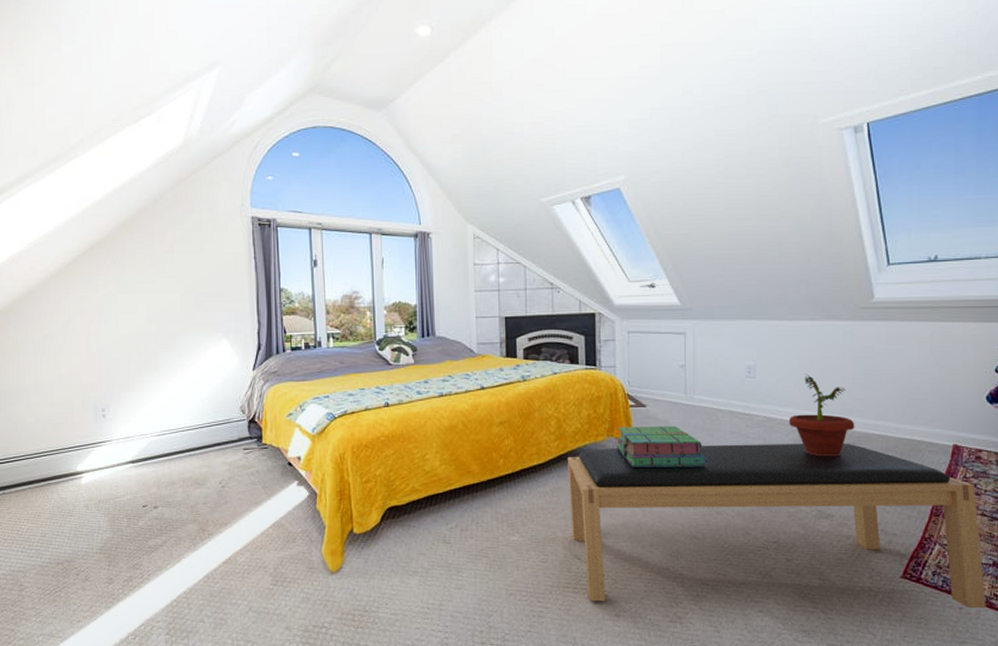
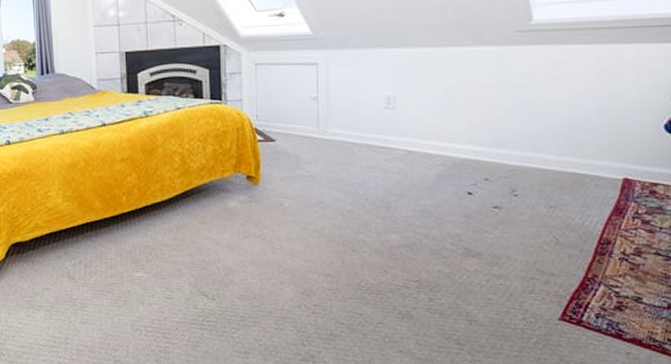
bench: present [568,443,986,609] -> none [193,177,659,354]
stack of books: present [615,426,708,467] -> none [243,161,343,204]
potted plant: present [789,374,855,457] -> none [433,104,508,192]

